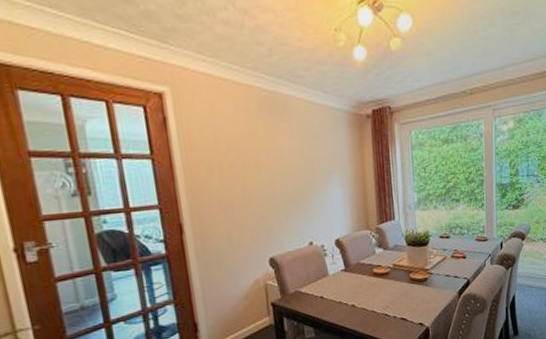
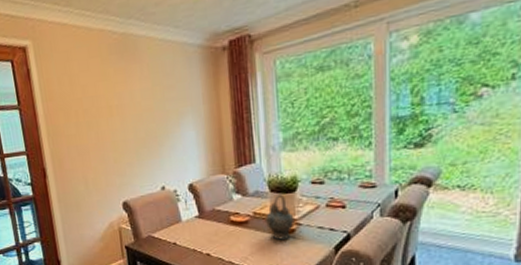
teapot: none [402,247,427,288] -> present [264,194,295,240]

